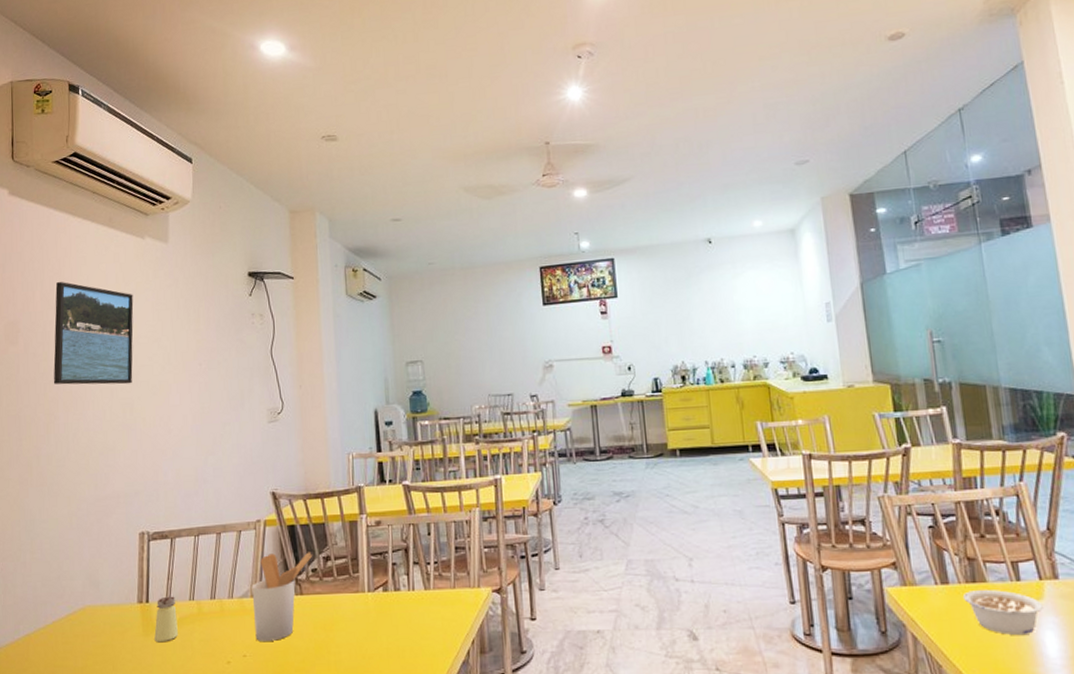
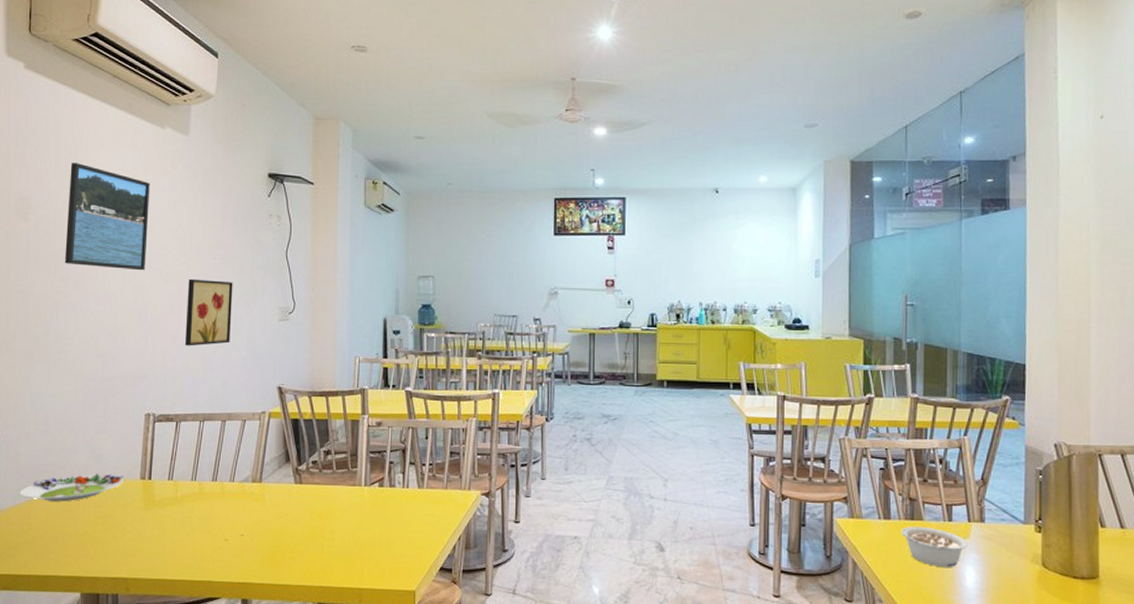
salad plate: none [18,600,121,634] -> present [19,473,123,502]
saltshaker: present [154,596,178,643] -> none [155,475,179,518]
wall art: none [175,386,221,458] -> present [184,278,233,346]
utensil holder: present [252,552,313,641] -> none [253,444,314,524]

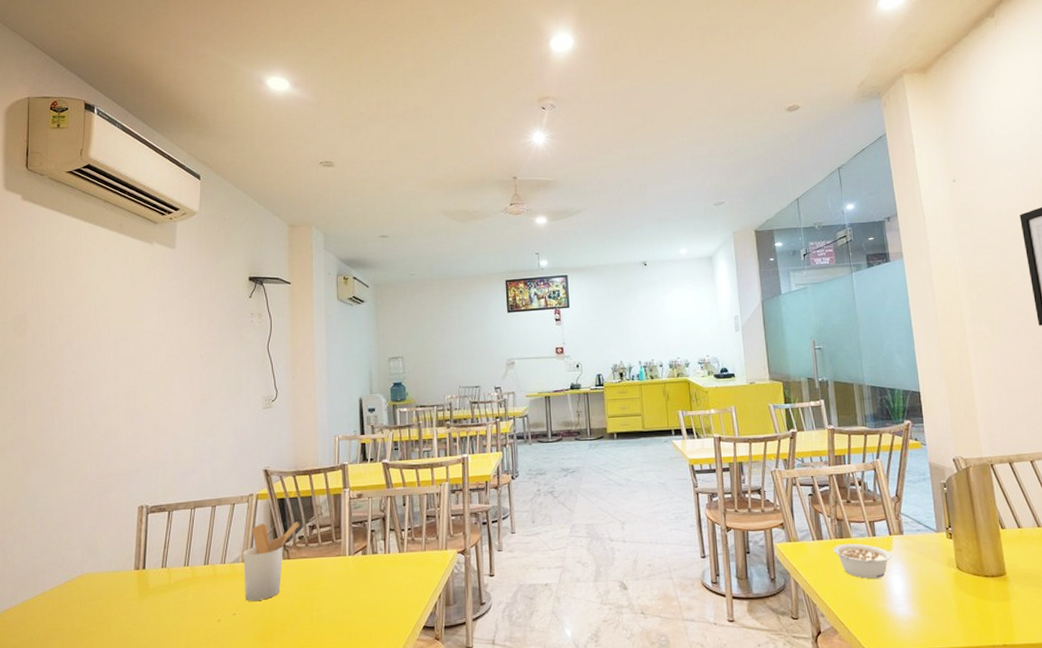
salad plate: present [19,473,123,502] -> none [16,567,118,600]
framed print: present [64,163,150,271] -> none [59,280,140,374]
wall art: present [184,278,233,346] -> none [175,376,220,439]
utensil holder: none [253,444,314,524] -> present [243,521,300,601]

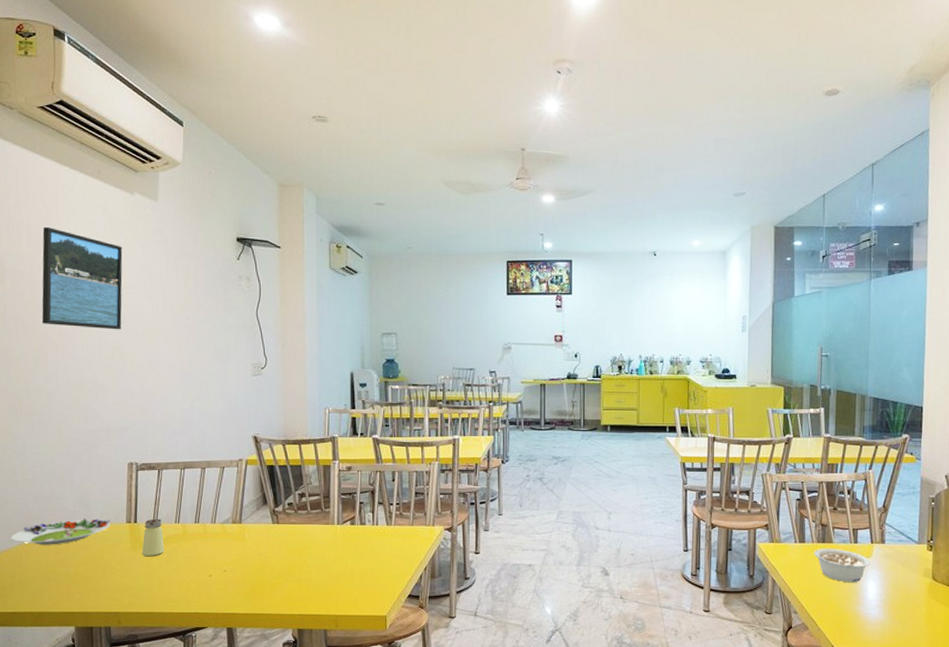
salad plate: none [16,567,118,600] -> present [11,518,110,545]
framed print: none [59,280,140,374] -> present [41,227,123,330]
saltshaker: none [149,562,172,605] -> present [142,518,164,557]
utensil holder: present [243,521,300,601] -> none [233,488,290,560]

